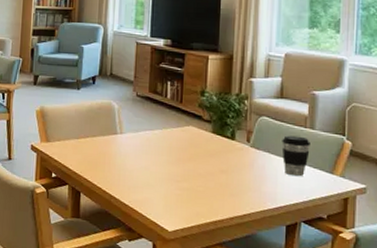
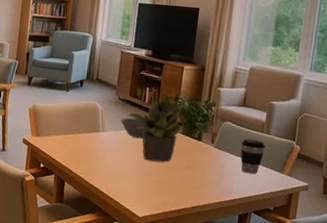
bowl: none [140,116,176,140] -> present [120,117,151,138]
potted plant: none [147,88,215,167] -> present [127,94,186,162]

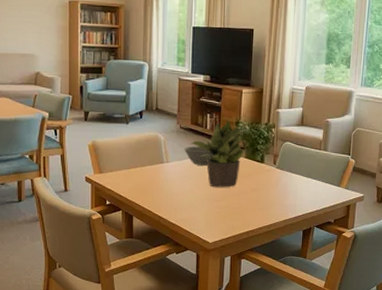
coffee cup: present [240,138,265,175] -> none [301,157,324,191]

